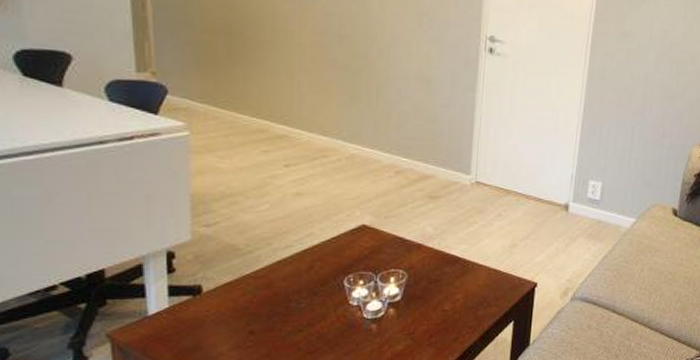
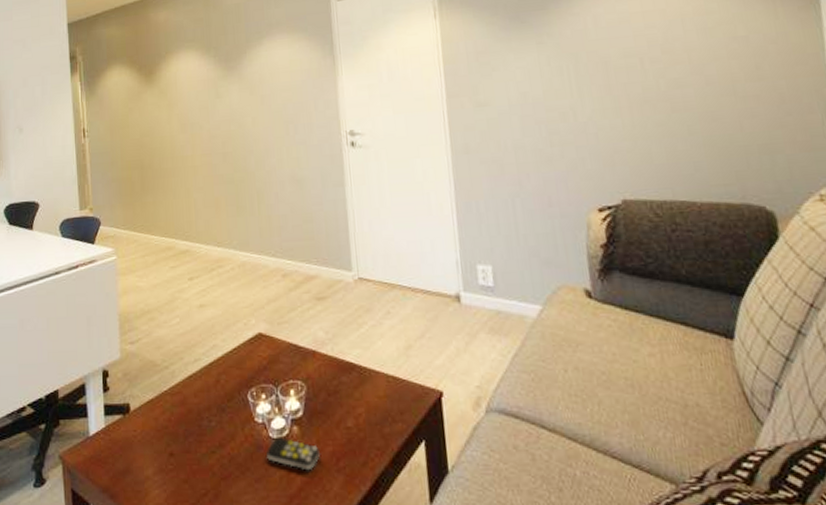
remote control: none [357,317,415,345] -> present [265,437,321,471]

